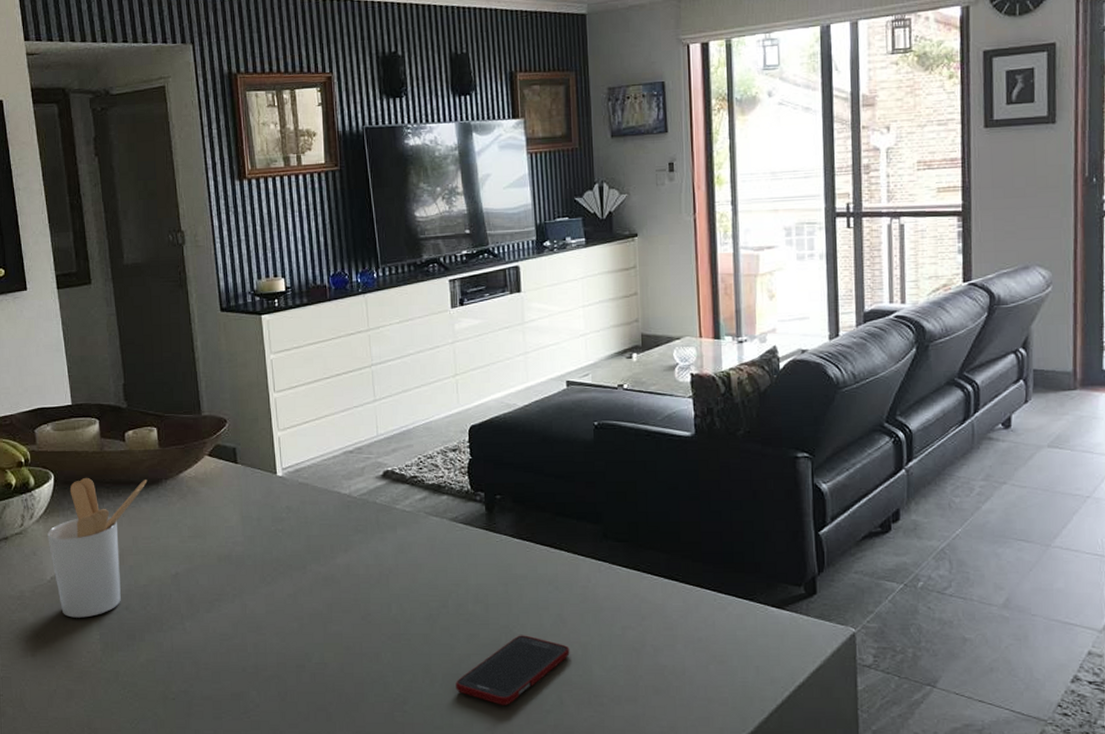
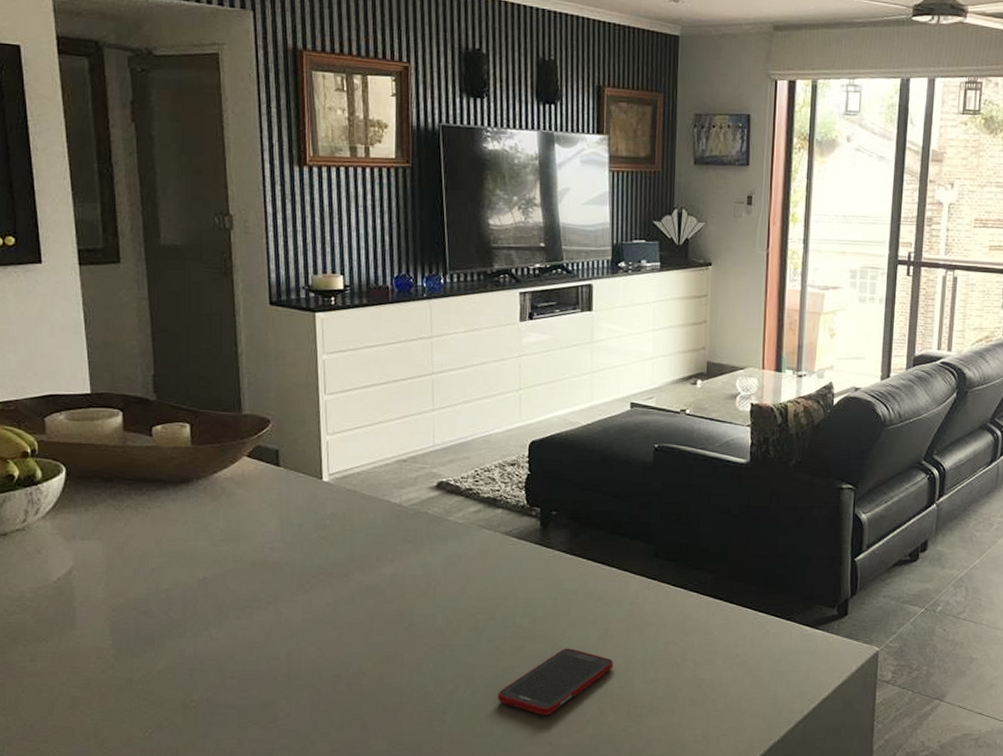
utensil holder: present [47,477,147,618] -> none [55,472,175,622]

